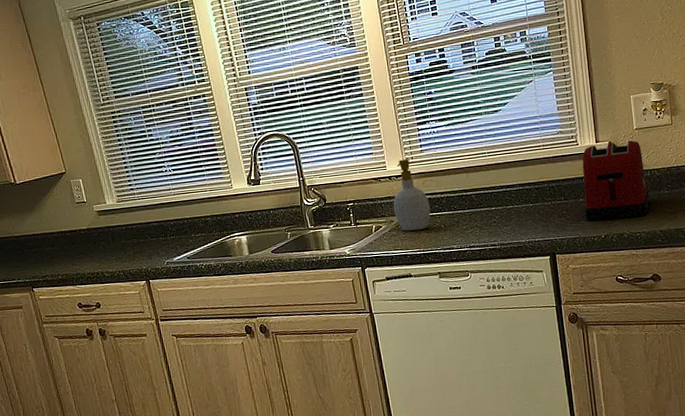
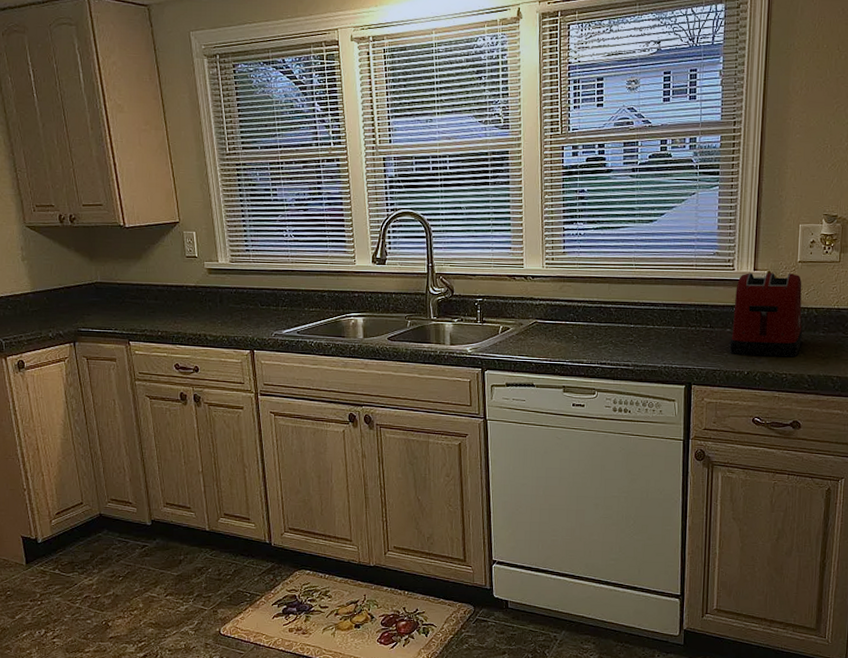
soap bottle: present [393,159,431,231] -> none [525,259,565,338]

